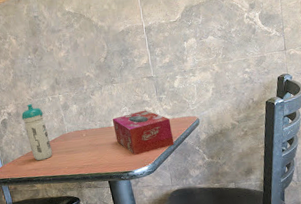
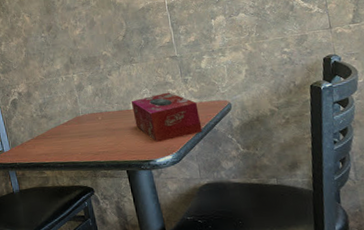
water bottle: present [21,104,52,160] -> none [33,83,65,144]

